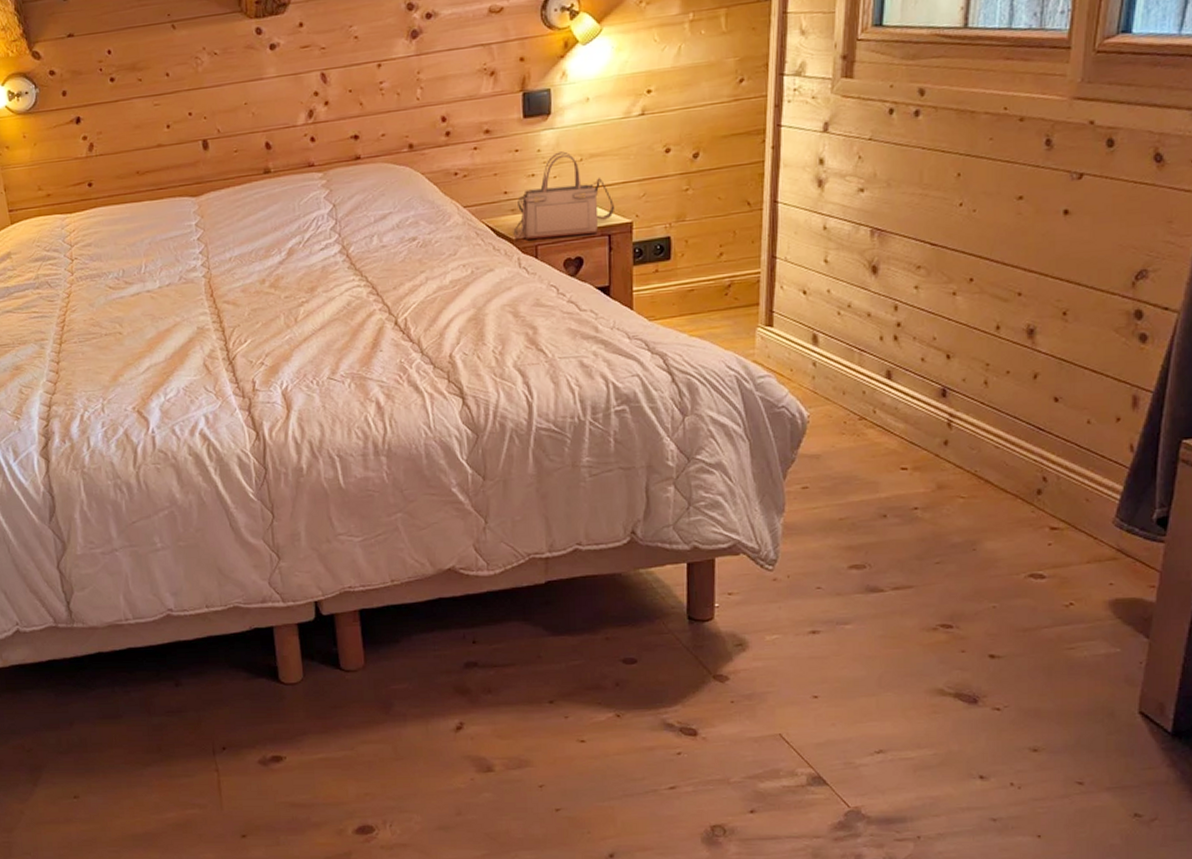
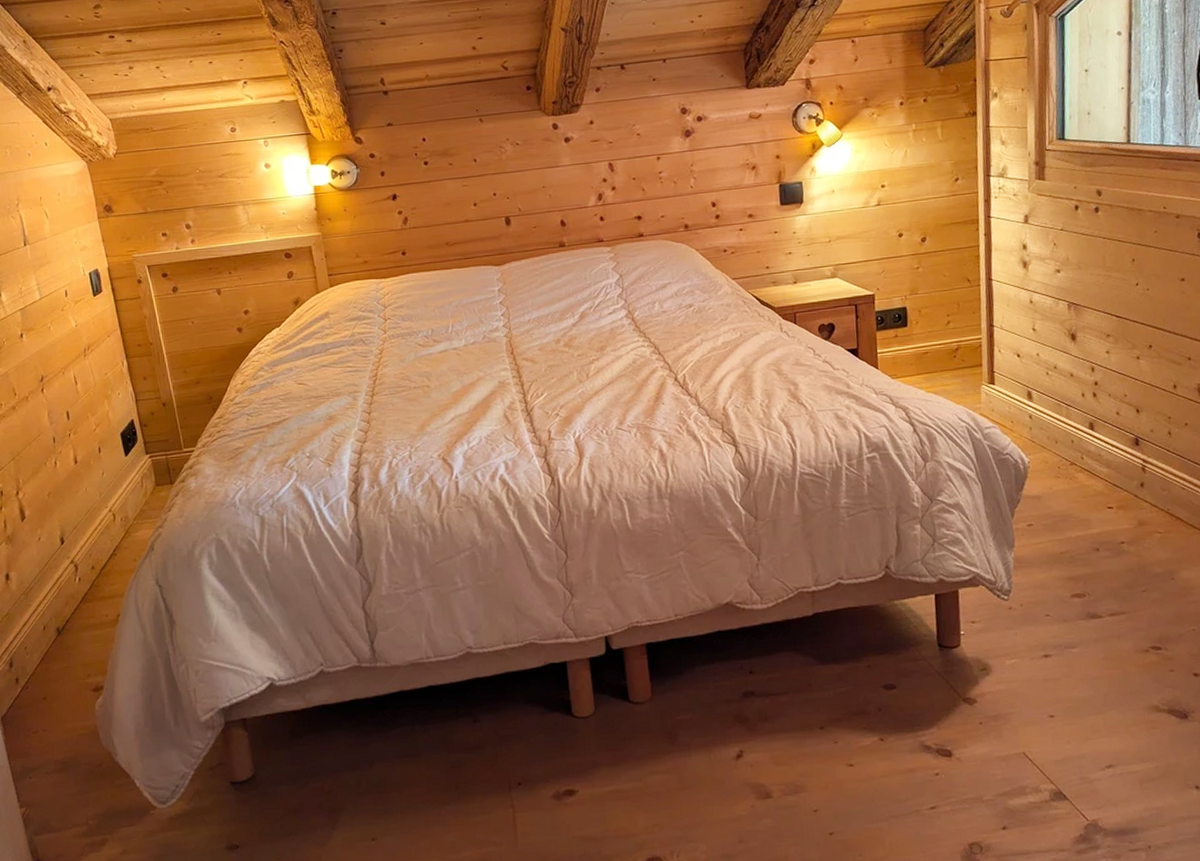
handbag: present [513,151,614,241] -> none [775,234,859,309]

